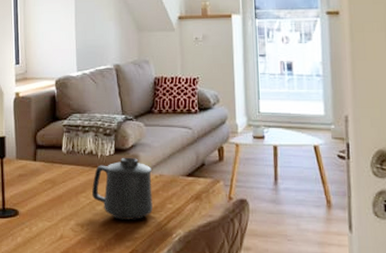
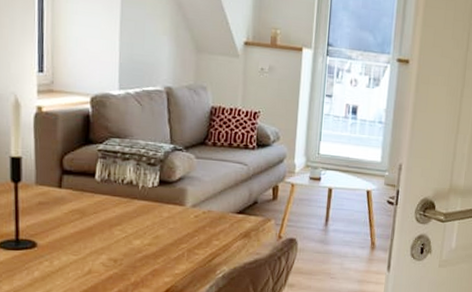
mug: present [92,157,153,220] -> none [129,190,200,256]

